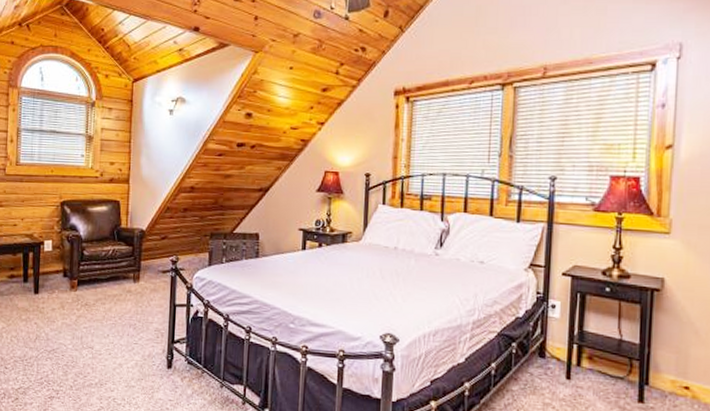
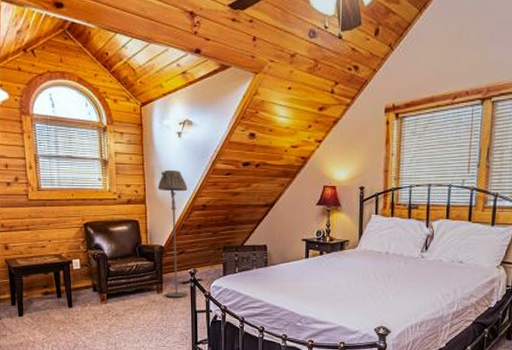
floor lamp: none [142,148,176,289] -> present [157,169,188,298]

